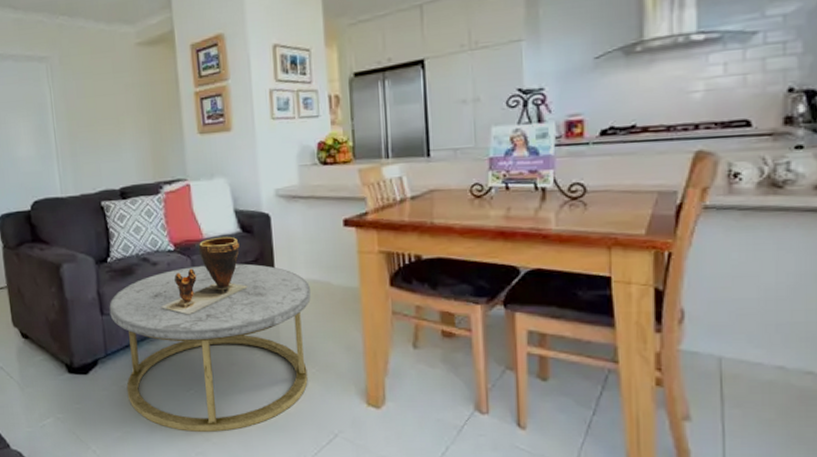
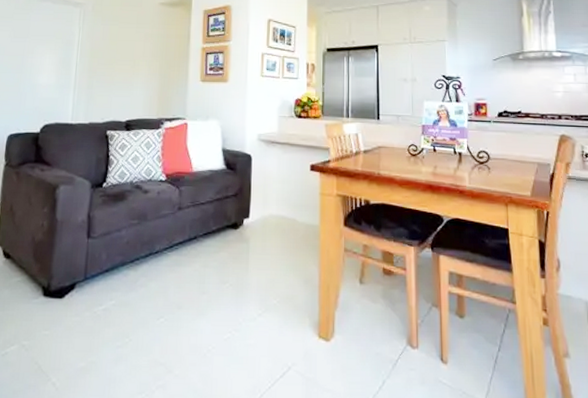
coffee table: present [109,263,311,432] -> none [96,196,279,363]
clay pot: present [160,236,248,315] -> none [145,171,226,243]

